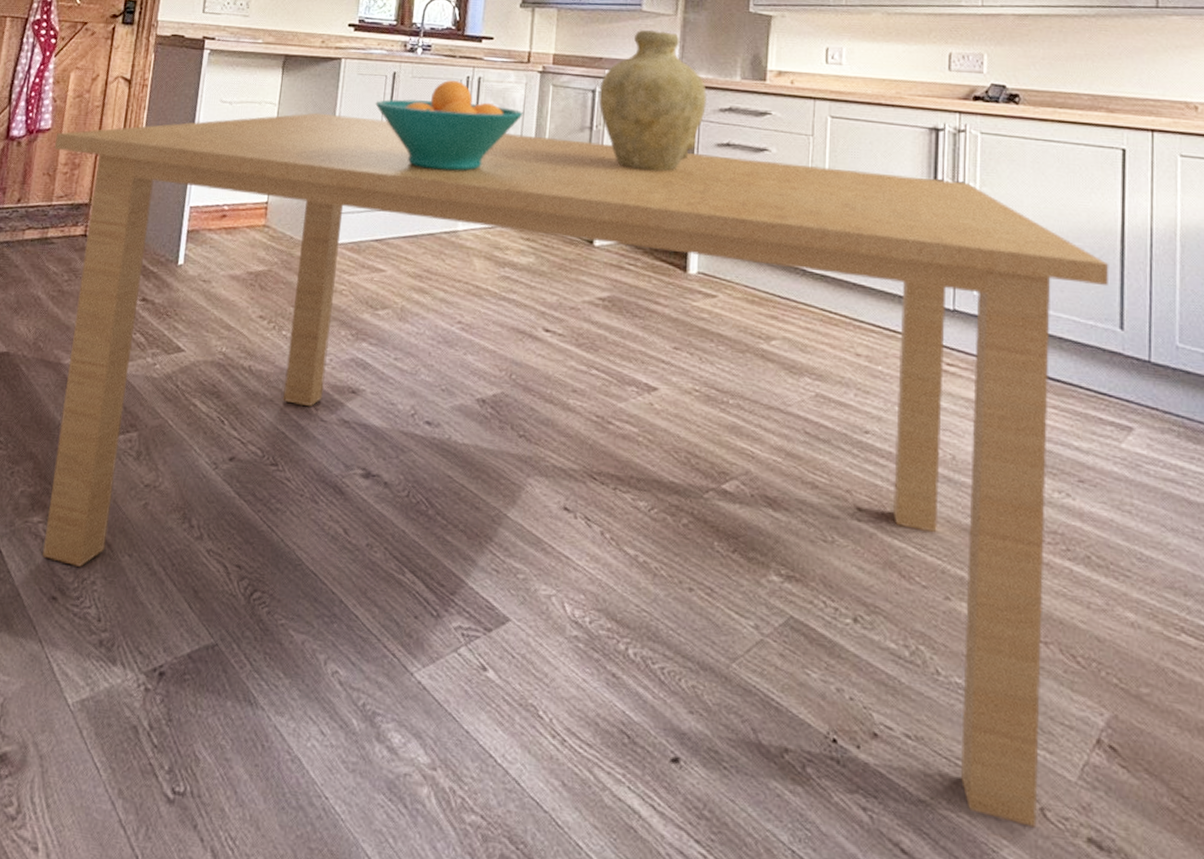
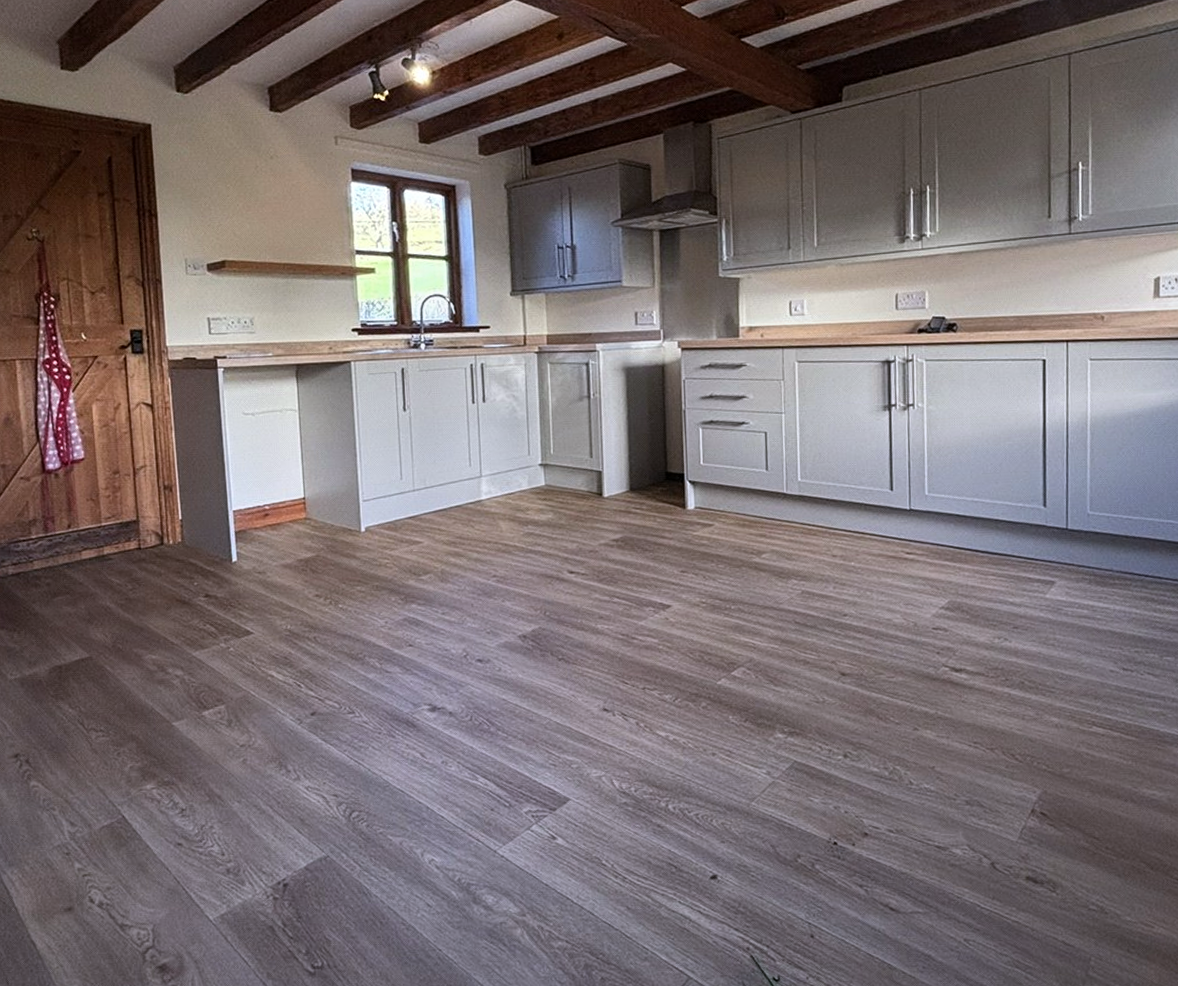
dining table: present [42,112,1109,828] -> none [91,403,1034,877]
fruit bowl: present [375,80,523,171] -> none [389,368,526,451]
vase: present [598,30,706,172] -> none [592,303,689,428]

